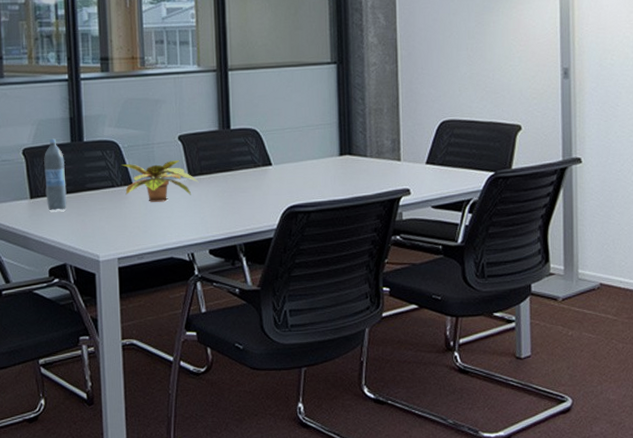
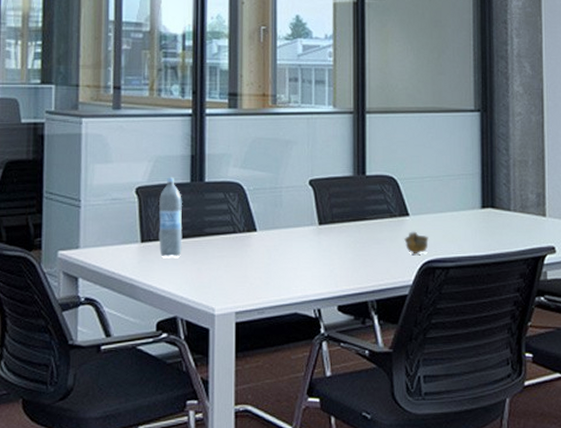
plant: present [121,160,199,202] -> none [245,206,329,251]
cup: none [268,178,291,201] -> present [404,230,429,254]

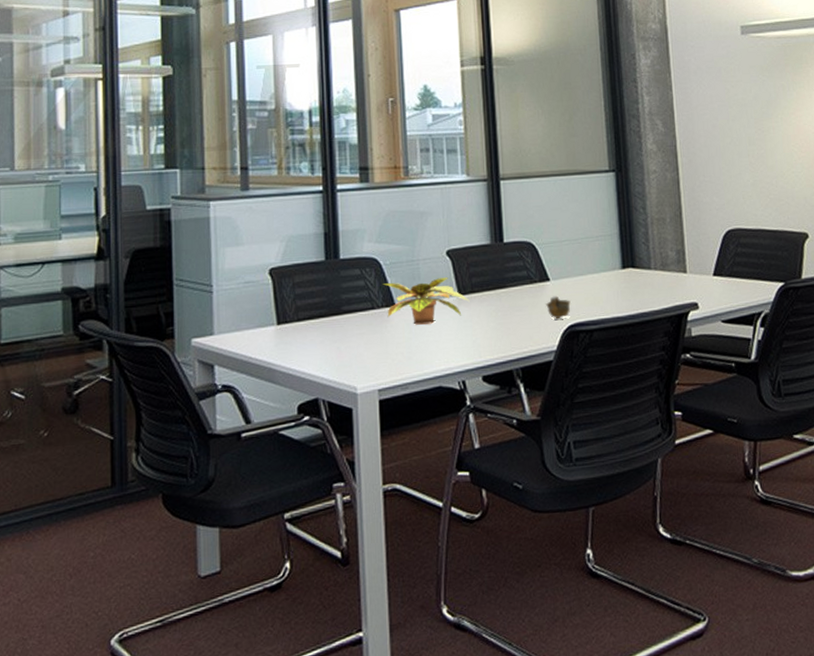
water bottle: present [159,177,183,257] -> none [294,256,320,338]
plant: none [245,206,329,251] -> present [382,277,470,325]

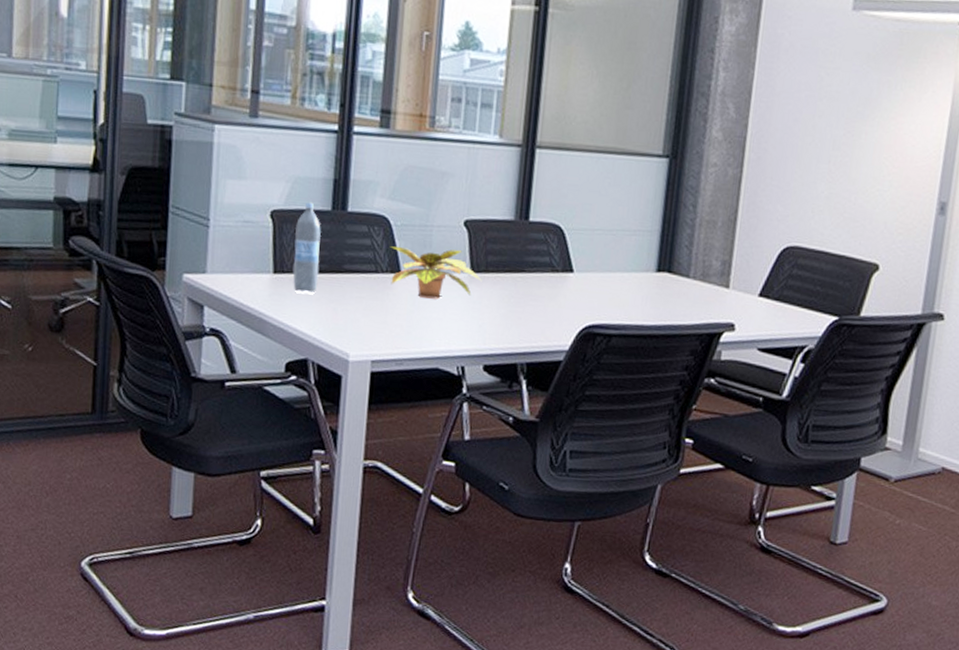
water bottle: none [294,256,320,338] -> present [293,202,321,293]
cup: present [546,295,571,319] -> none [565,289,593,317]

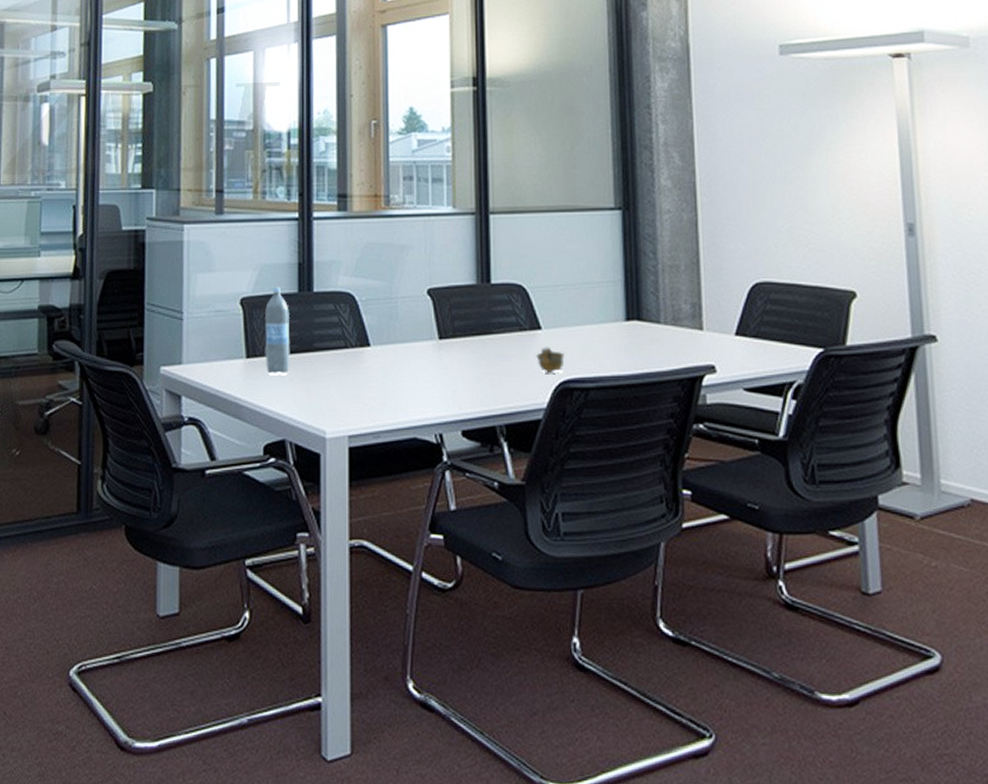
plant: present [390,246,482,299] -> none [357,319,451,369]
cup: none [565,289,593,317] -> present [536,345,565,373]

